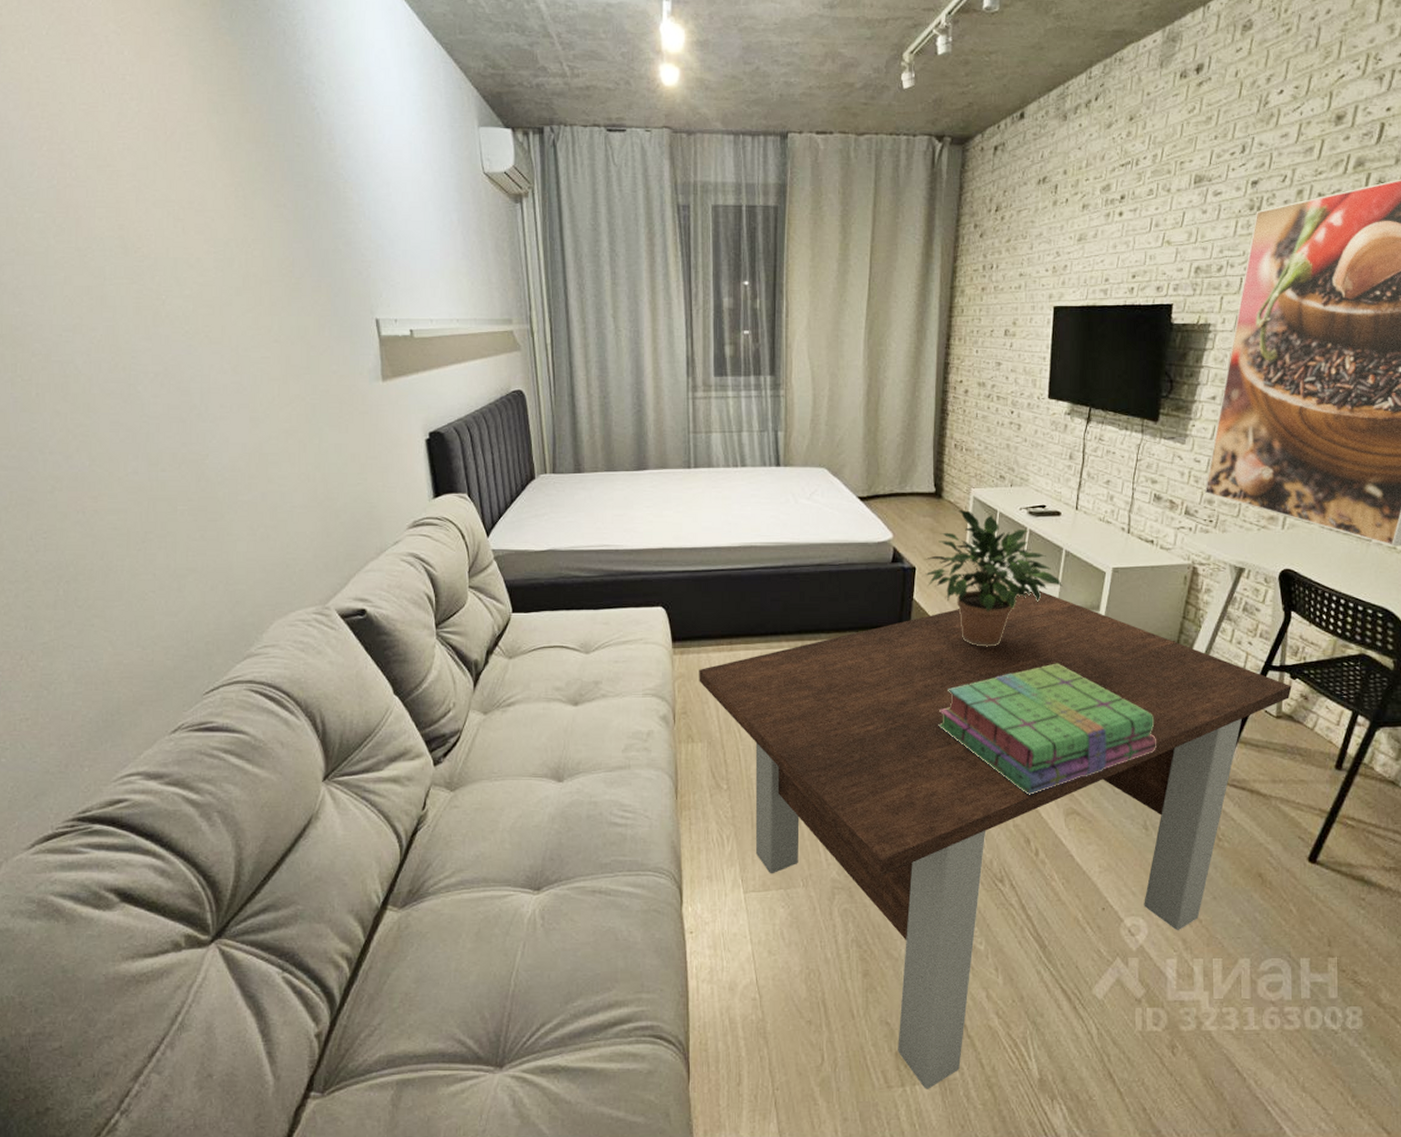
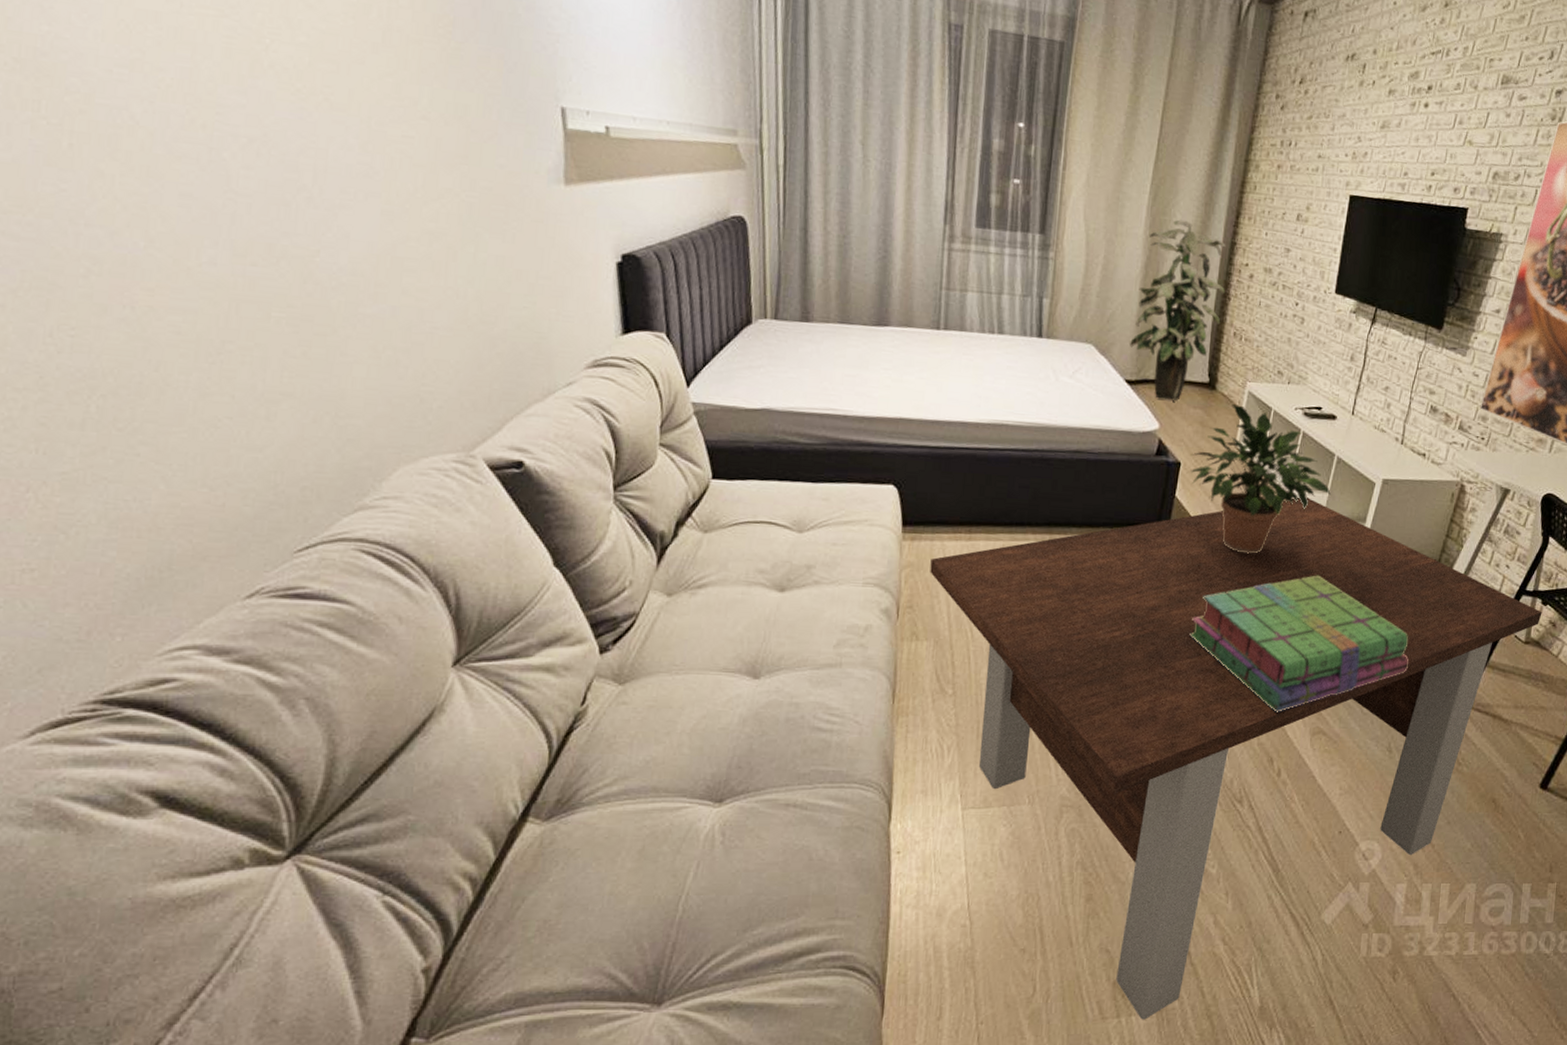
indoor plant: none [859,348,944,511] -> present [1130,220,1226,401]

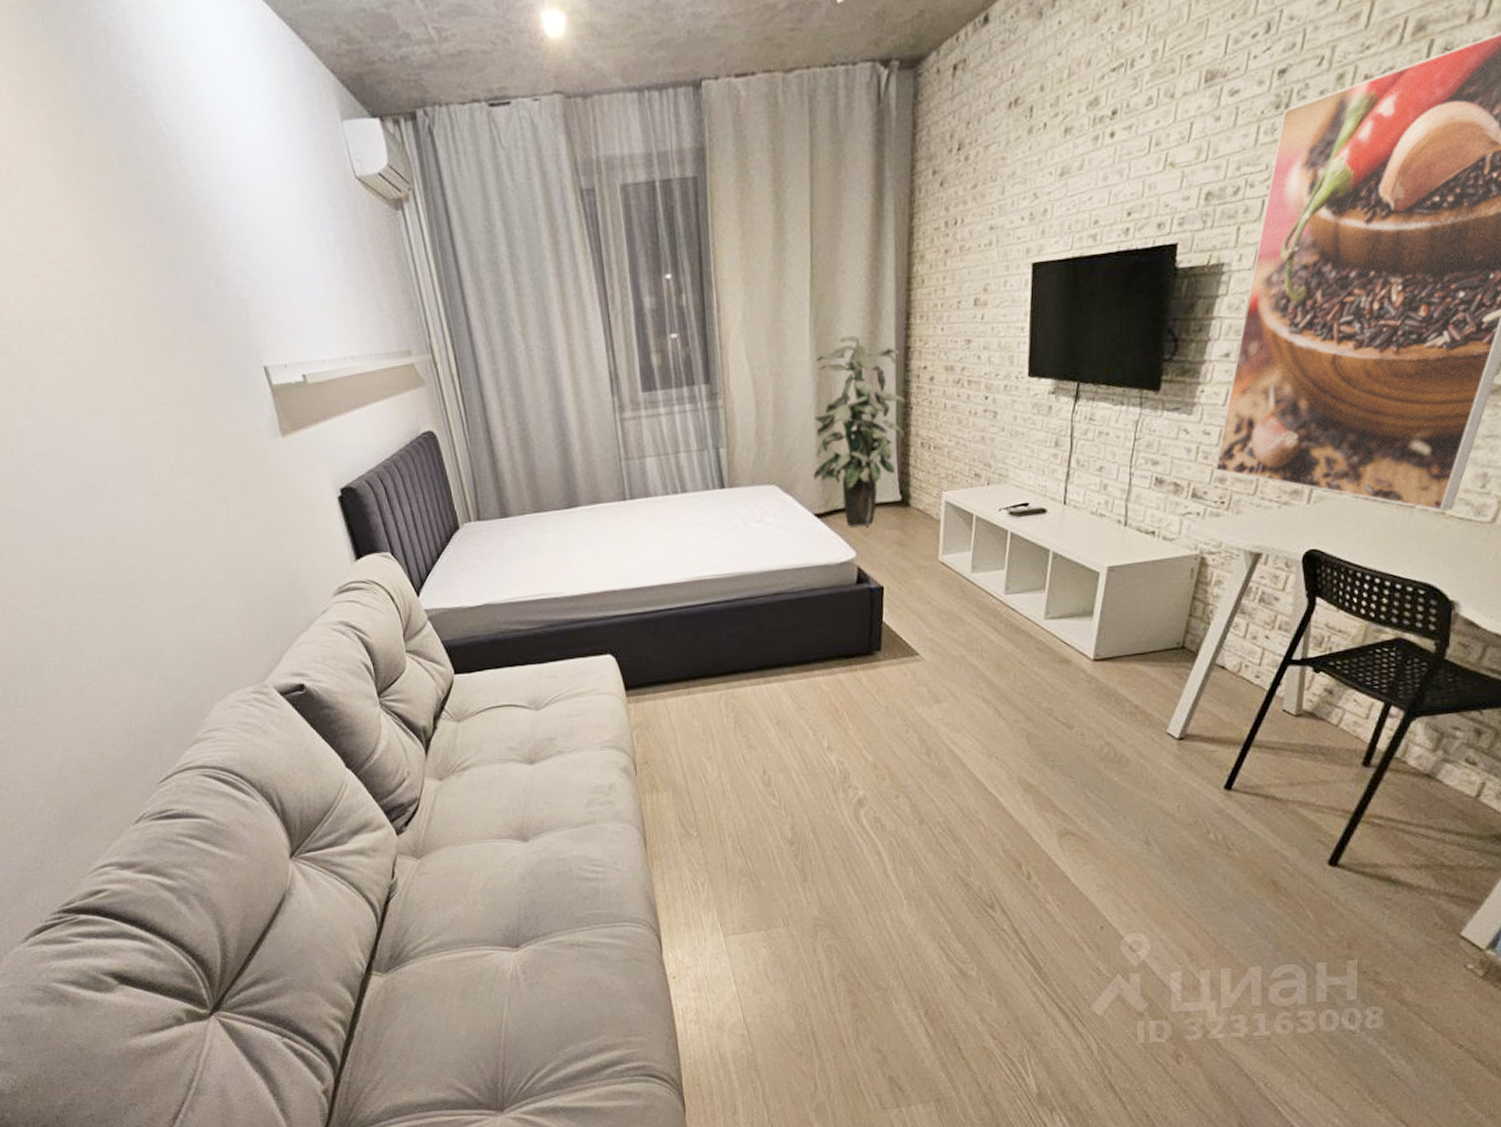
coffee table: present [930,497,1542,1020] -> none [656,600,1315,1109]
stack of books: present [1189,575,1409,712] -> none [917,677,1159,819]
potted plant: present [1190,403,1331,554] -> none [892,517,1050,667]

